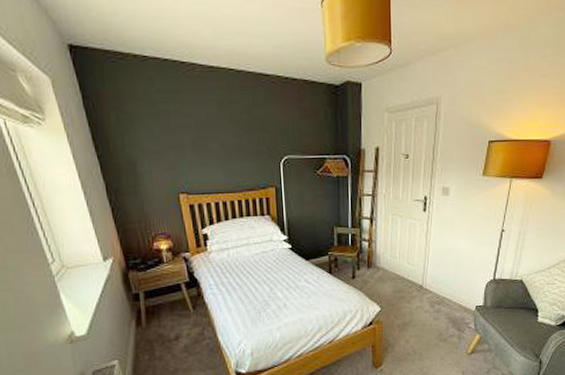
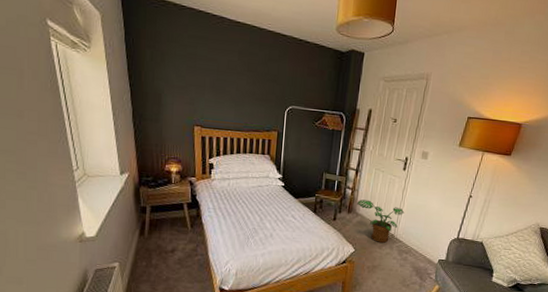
potted plant: none [376,250,431,296] -> present [357,199,405,243]

